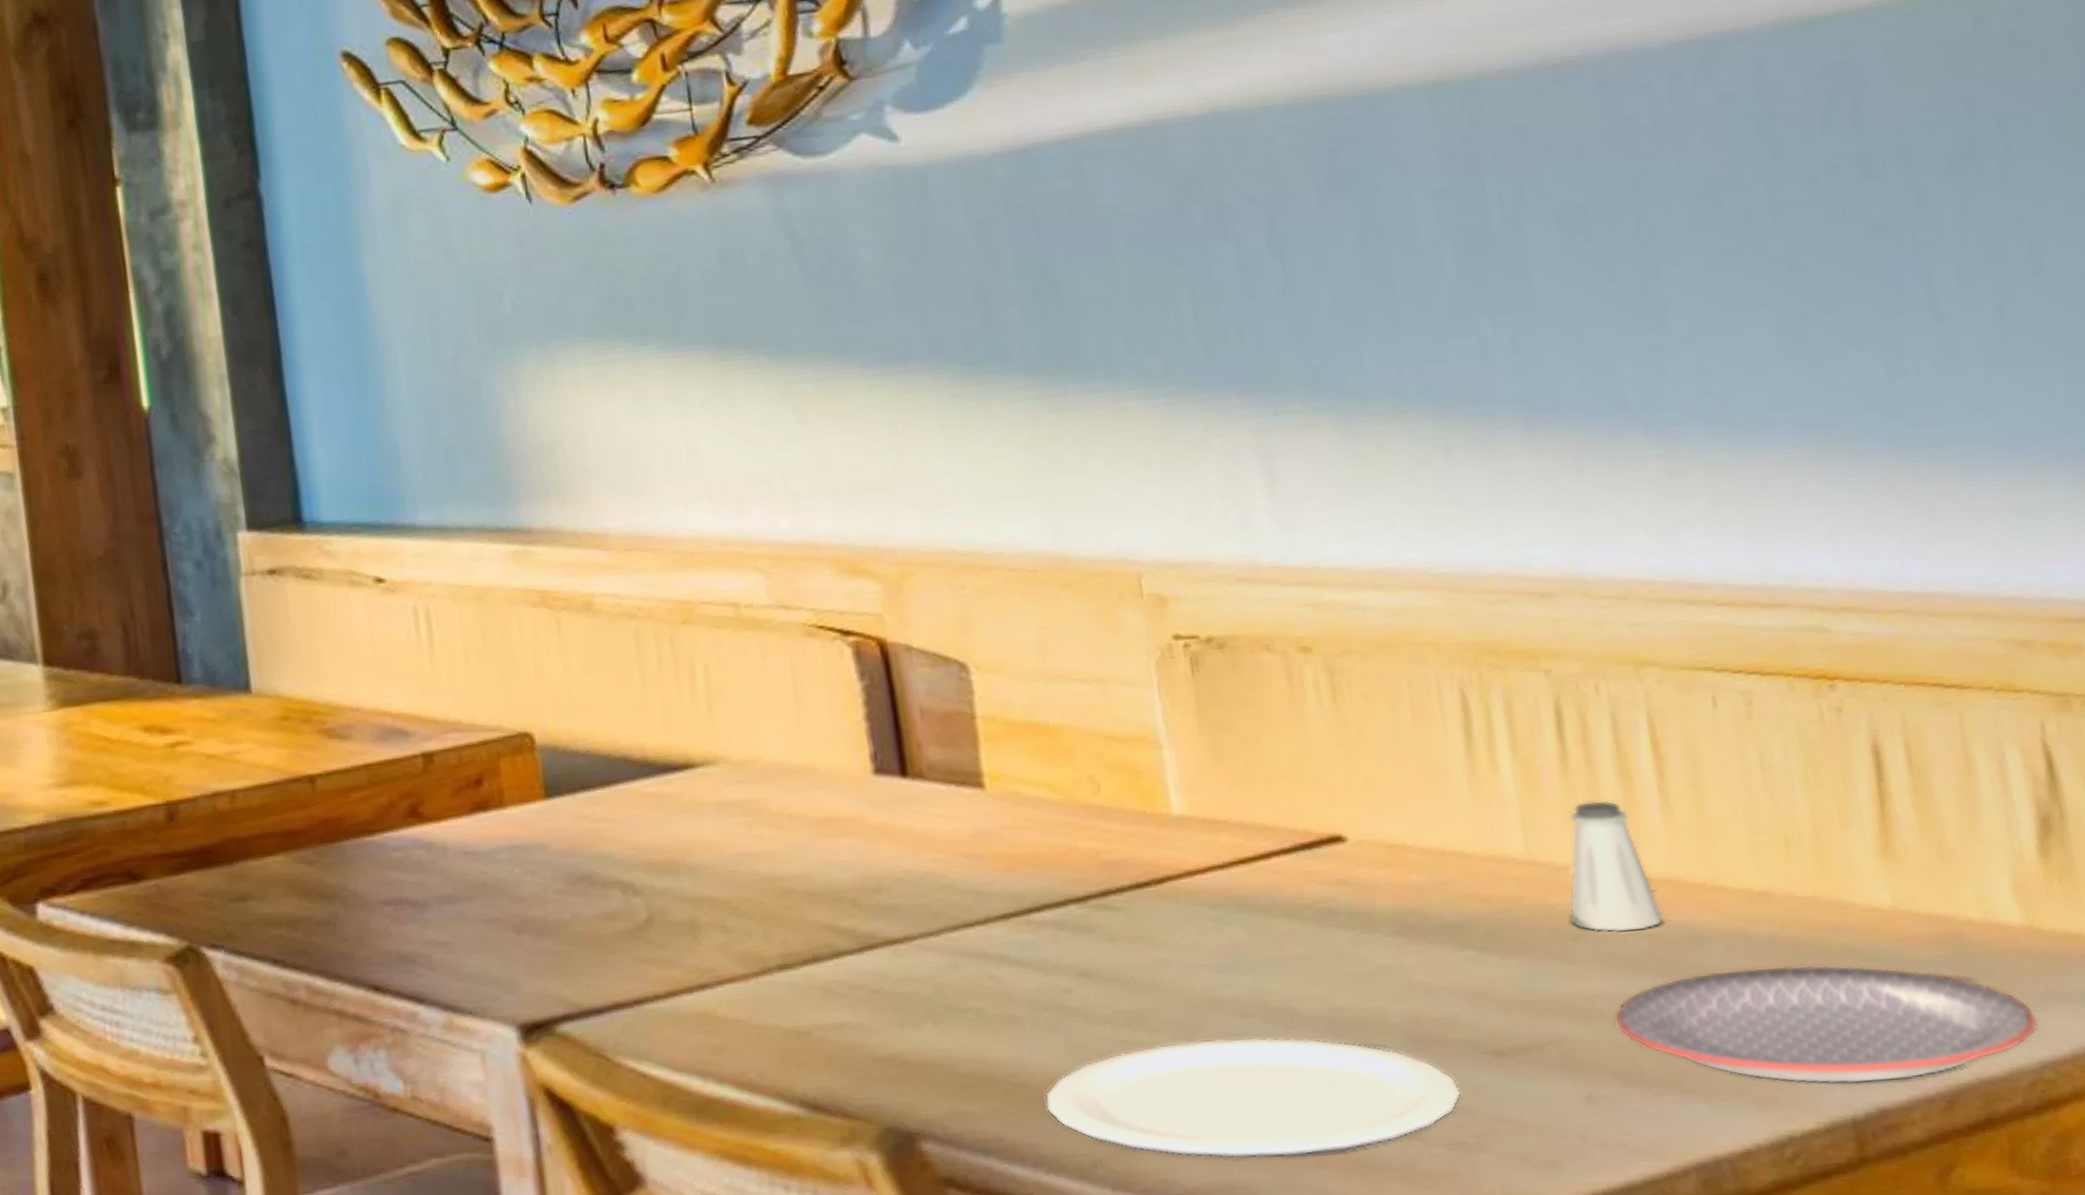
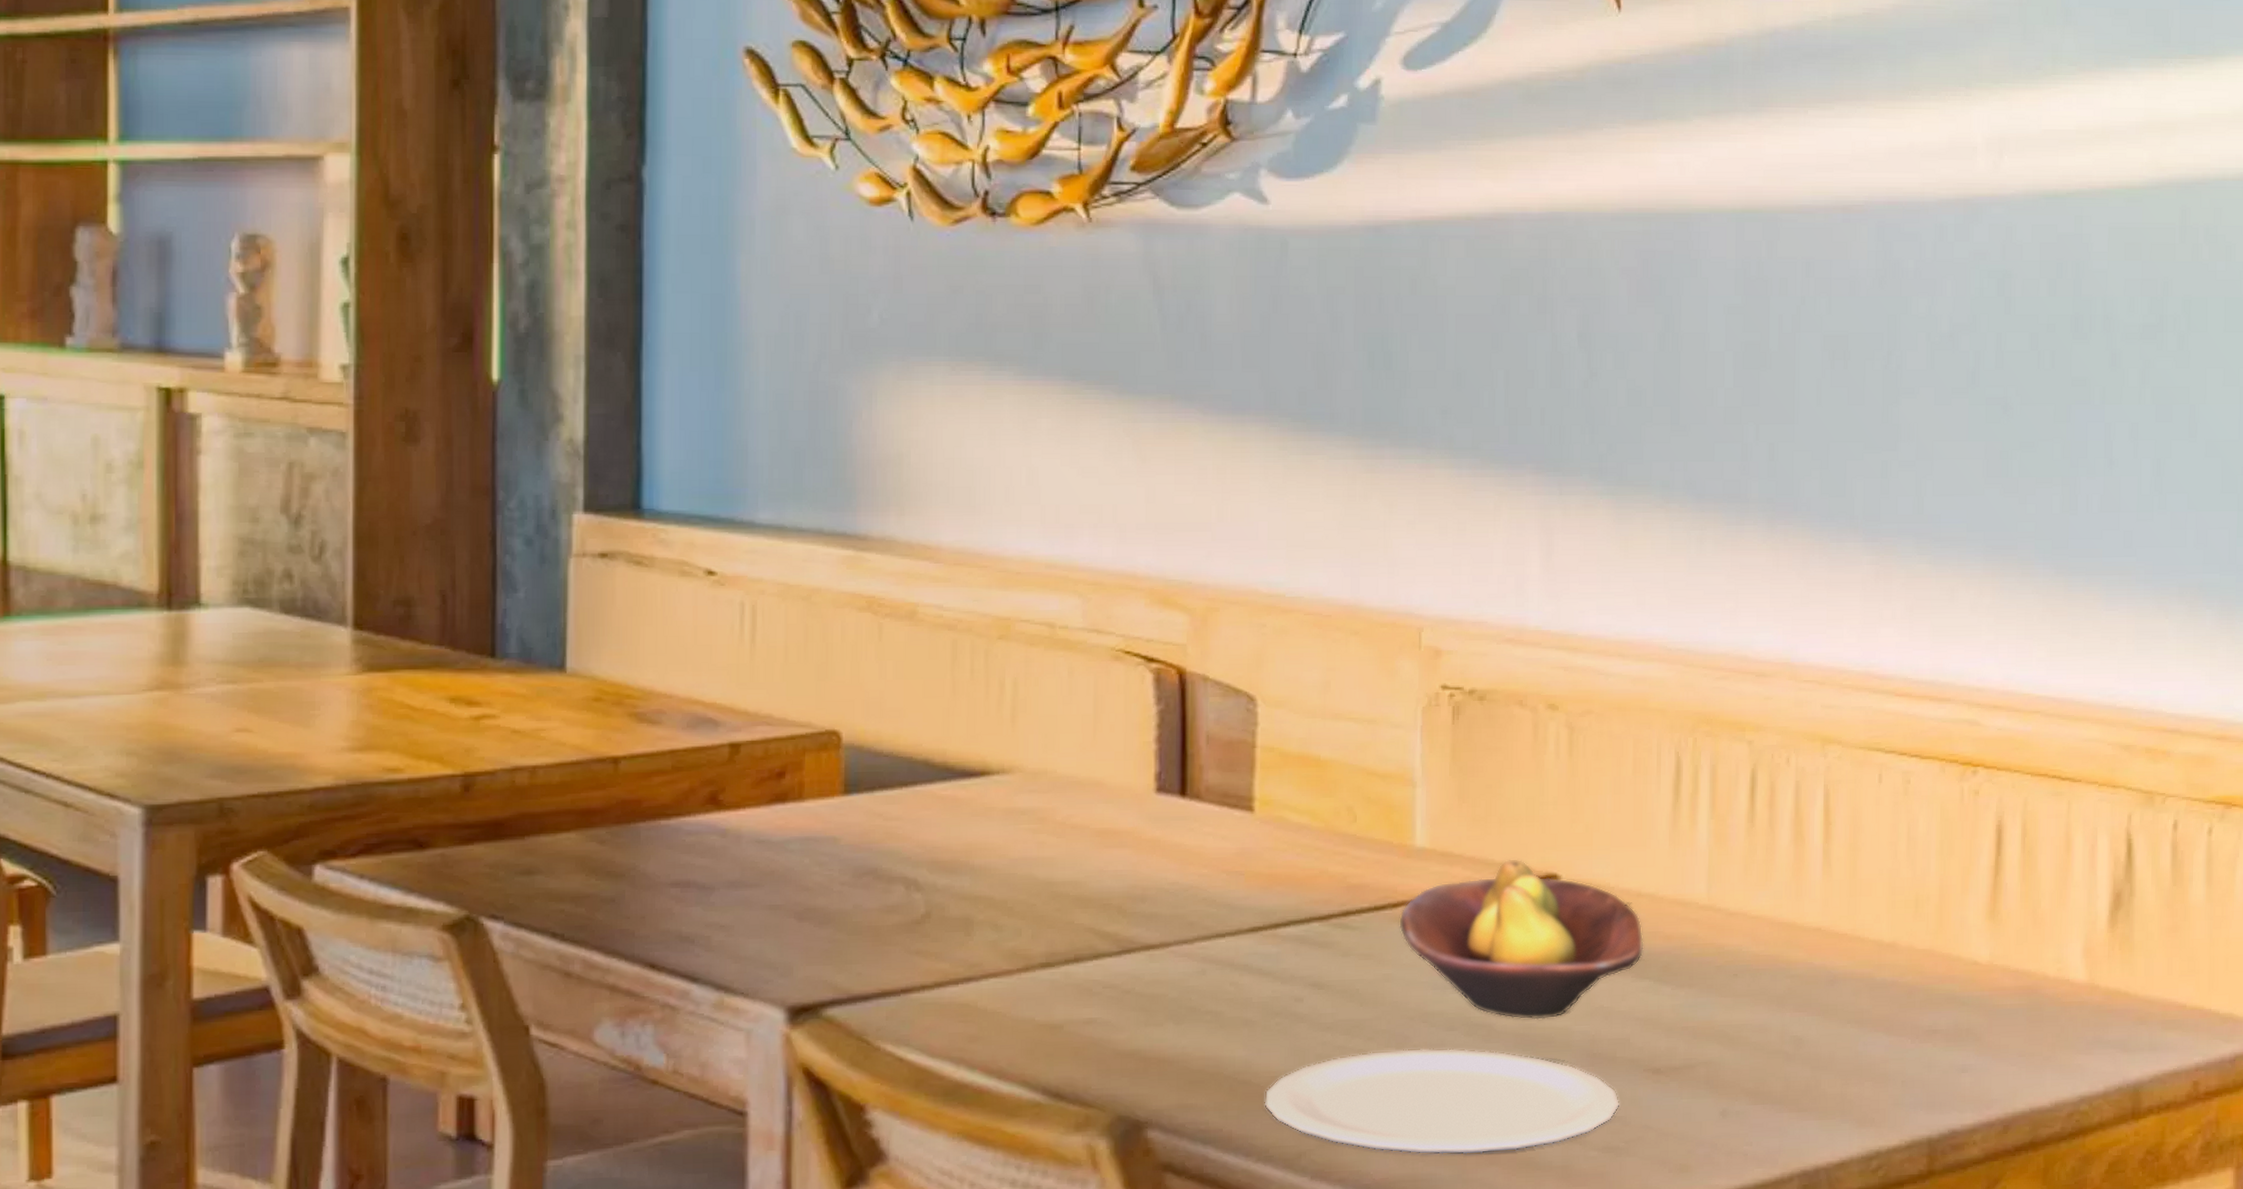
fruit bowl: none [1166,821,1460,1002] -> present [1399,859,1644,1020]
saltshaker: present [1569,800,1663,933] -> none [1733,856,1809,972]
plate: present [1614,965,2038,1085] -> none [1755,1007,2083,1109]

